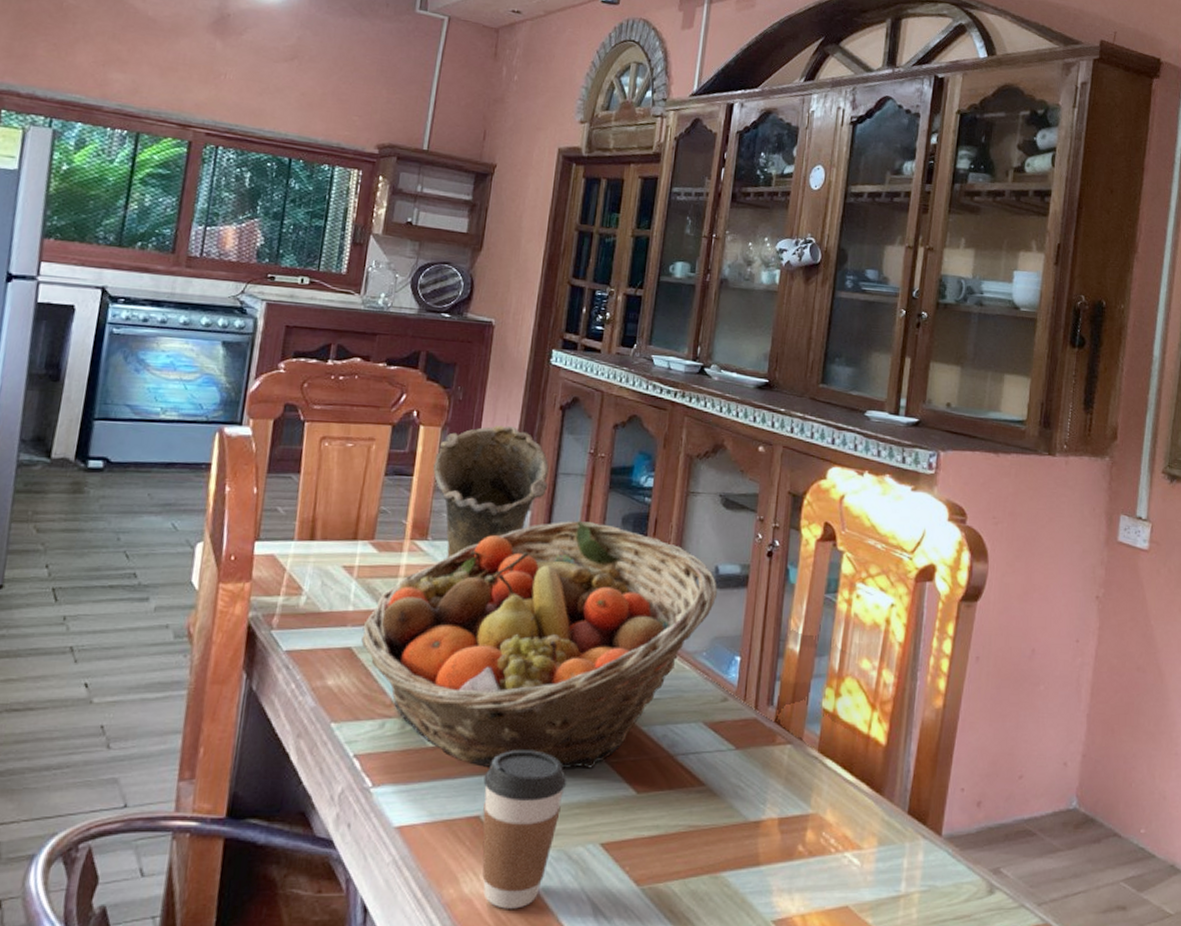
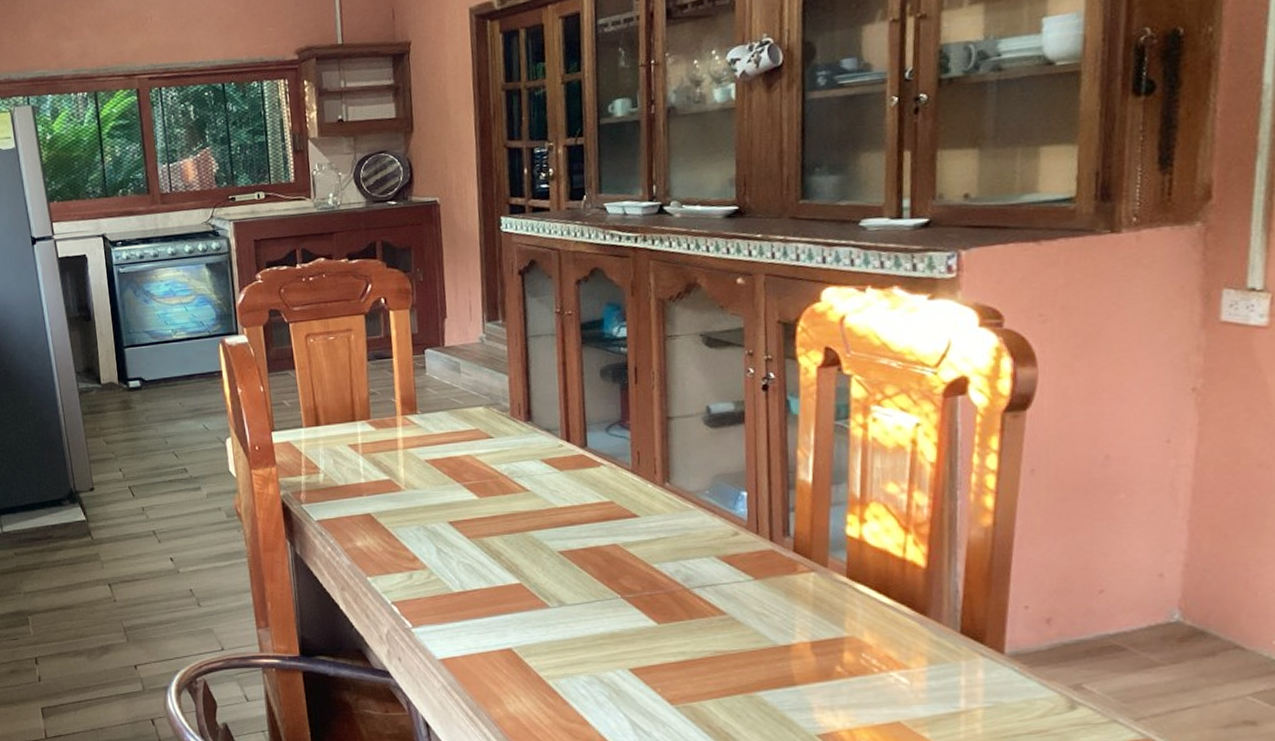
fruit basket: present [361,520,717,769] -> none [376,378,712,607]
vase: present [433,425,549,558] -> none [409,298,521,428]
coffee cup: present [482,749,567,909] -> none [509,590,588,725]

